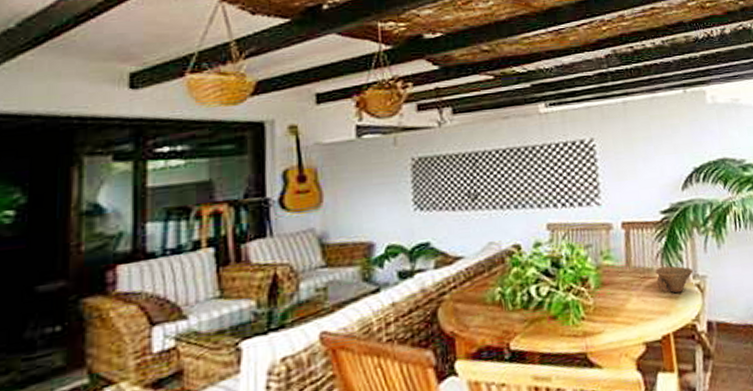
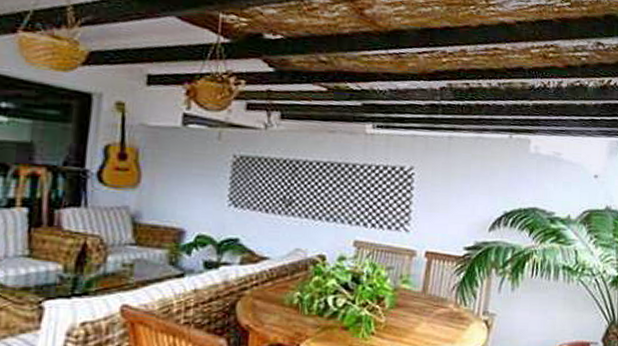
bowl: present [655,265,693,294] -> none [448,299,484,326]

